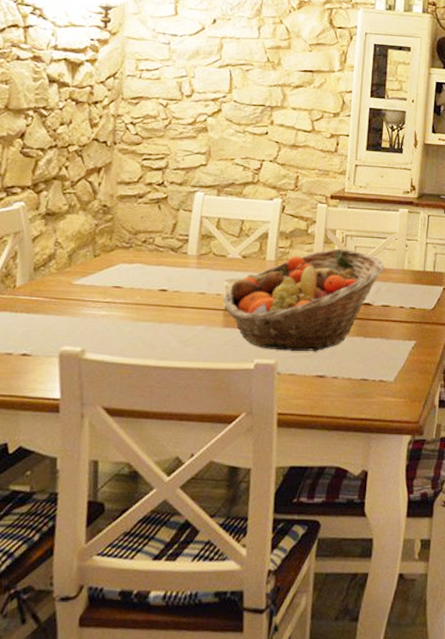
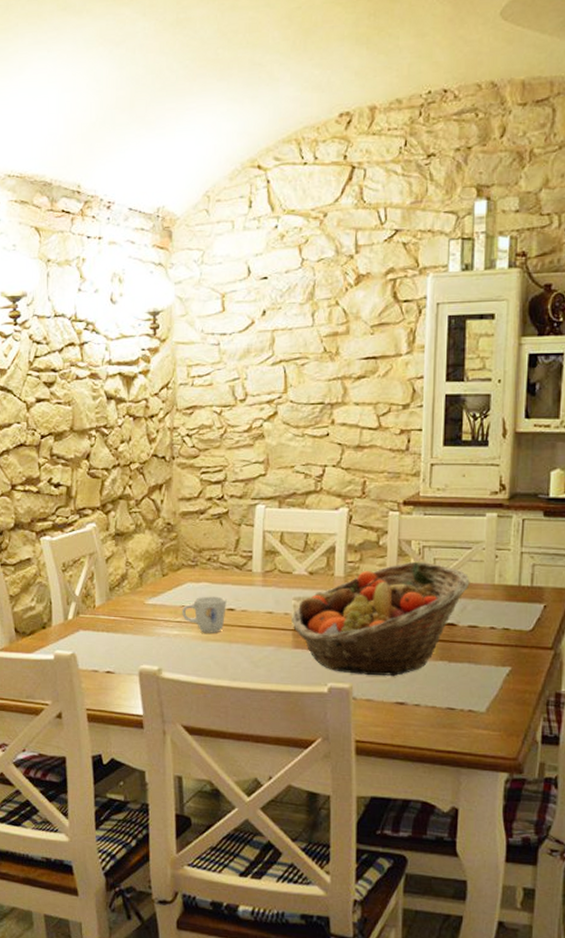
mug: none [112,277,160,314] -> present [182,596,227,633]

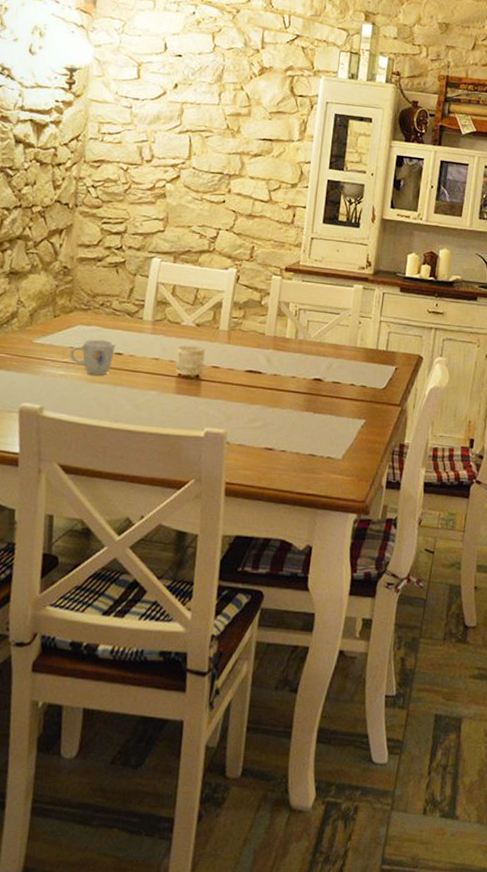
fruit basket: present [292,561,470,677] -> none [176,321,337,424]

